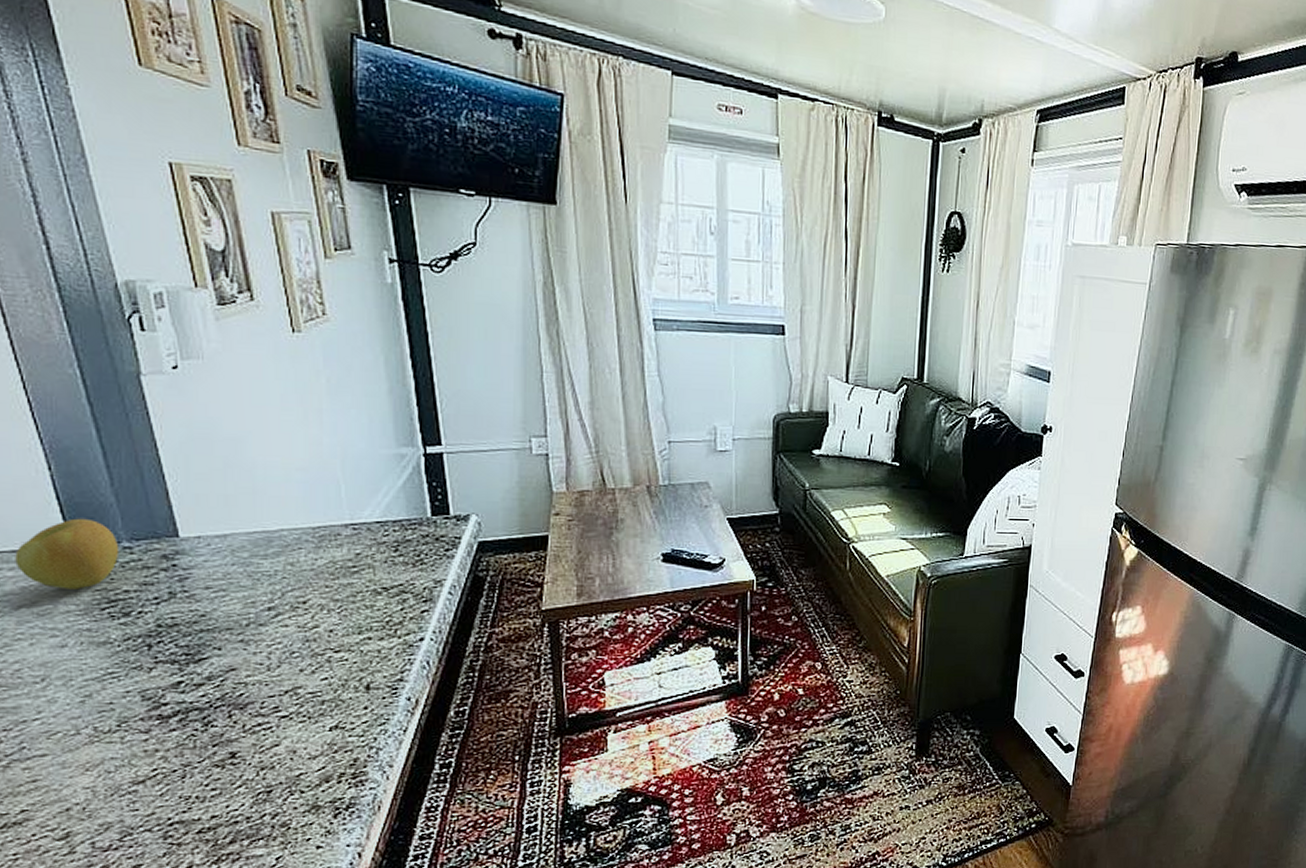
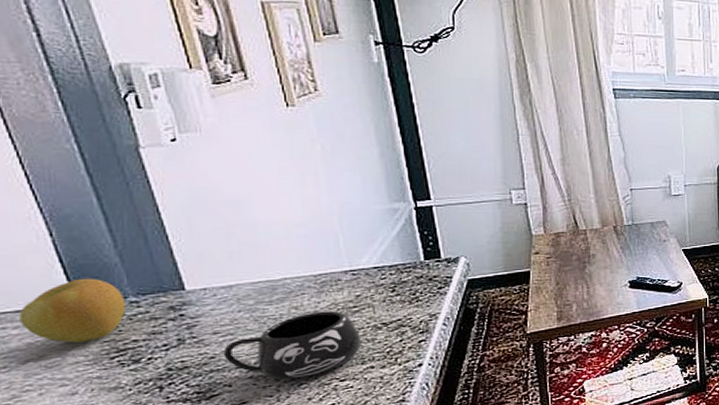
mug: none [214,570,358,647] -> present [223,311,361,380]

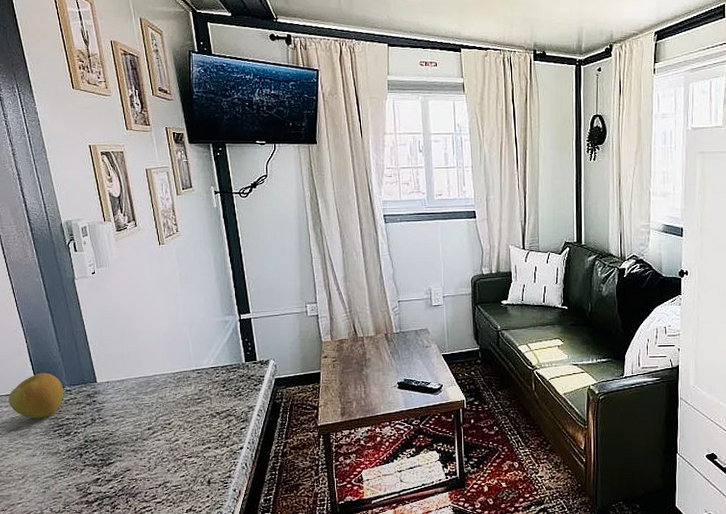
mug: present [223,311,361,380] -> none [117,401,202,454]

